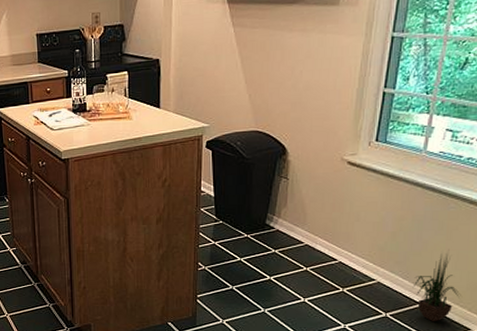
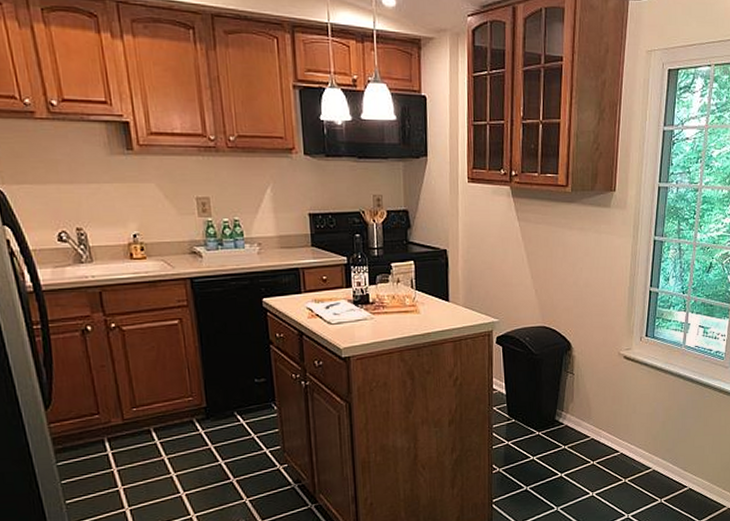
potted plant: present [412,250,461,322] -> none [680,435,717,503]

